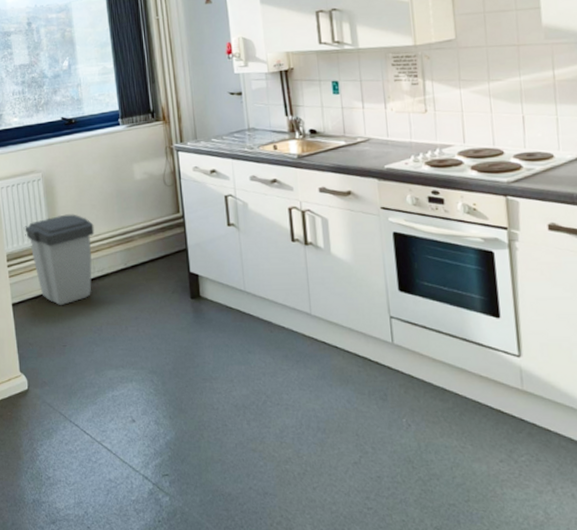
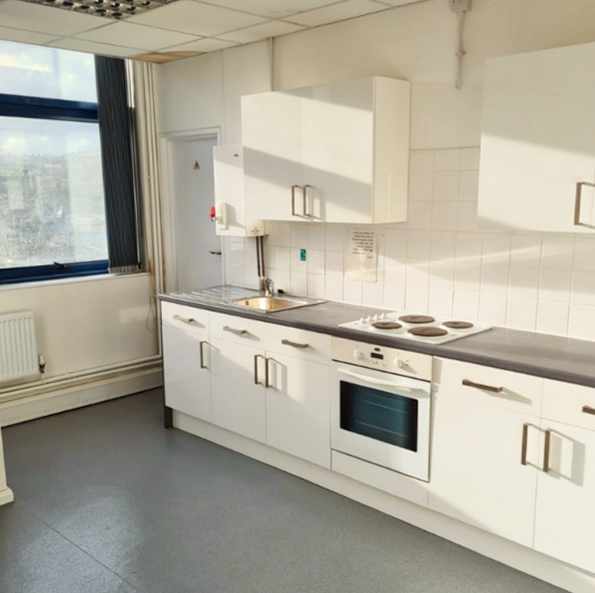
trash can: present [23,214,95,305] -> none [14,350,81,430]

